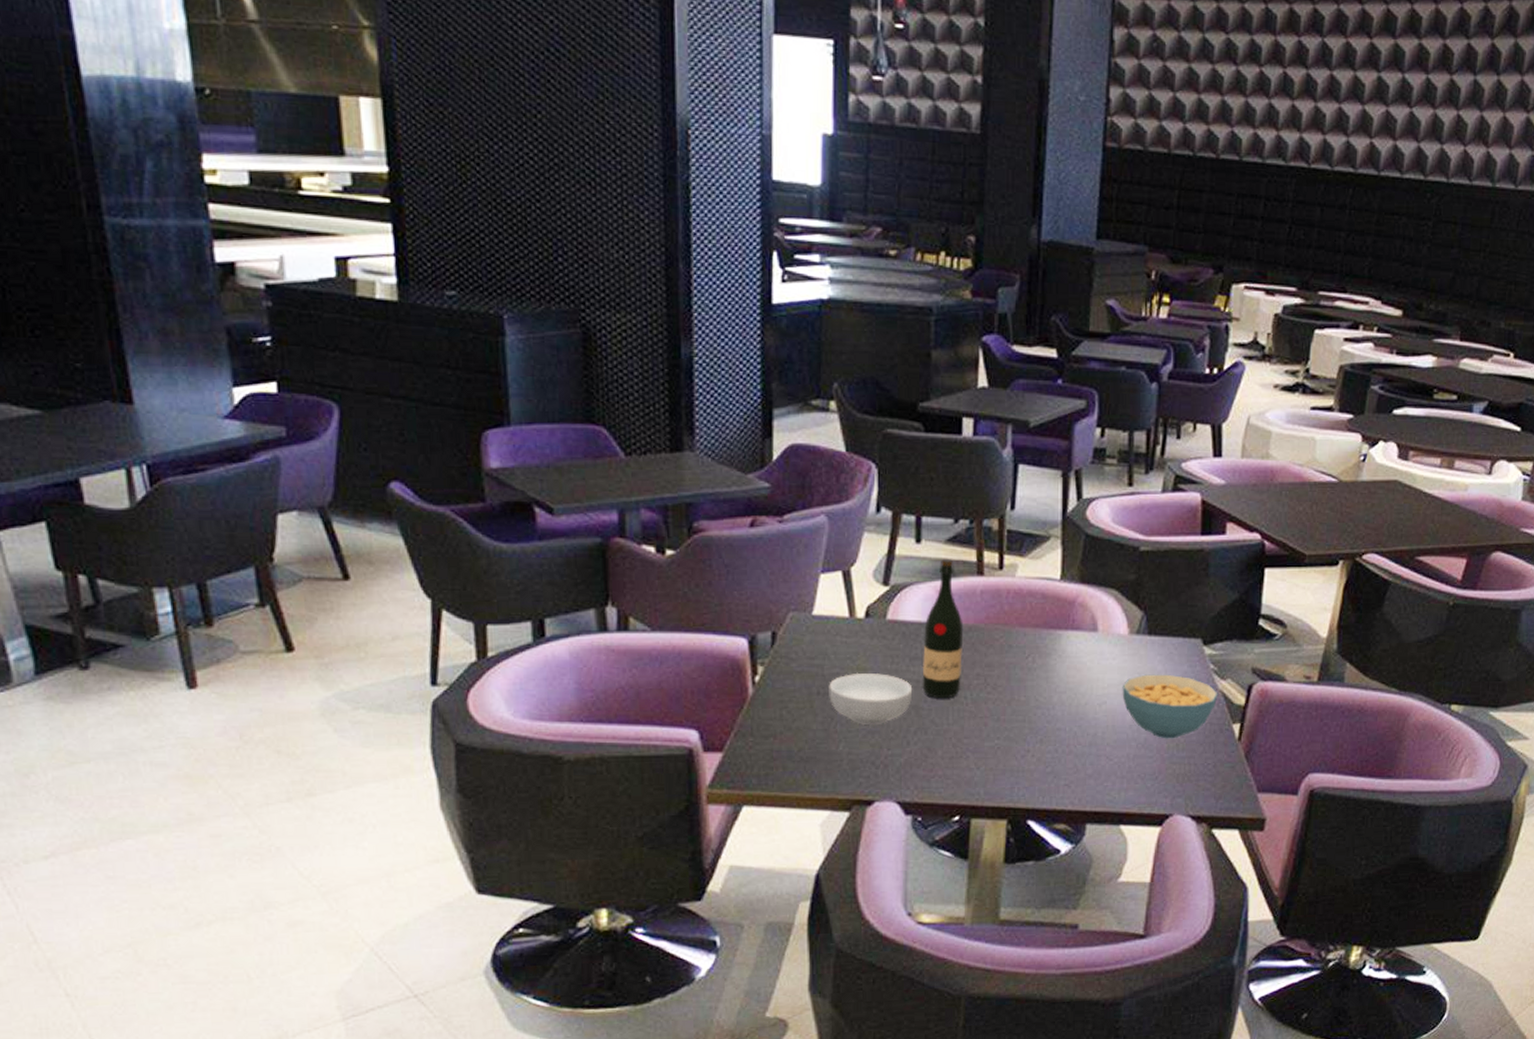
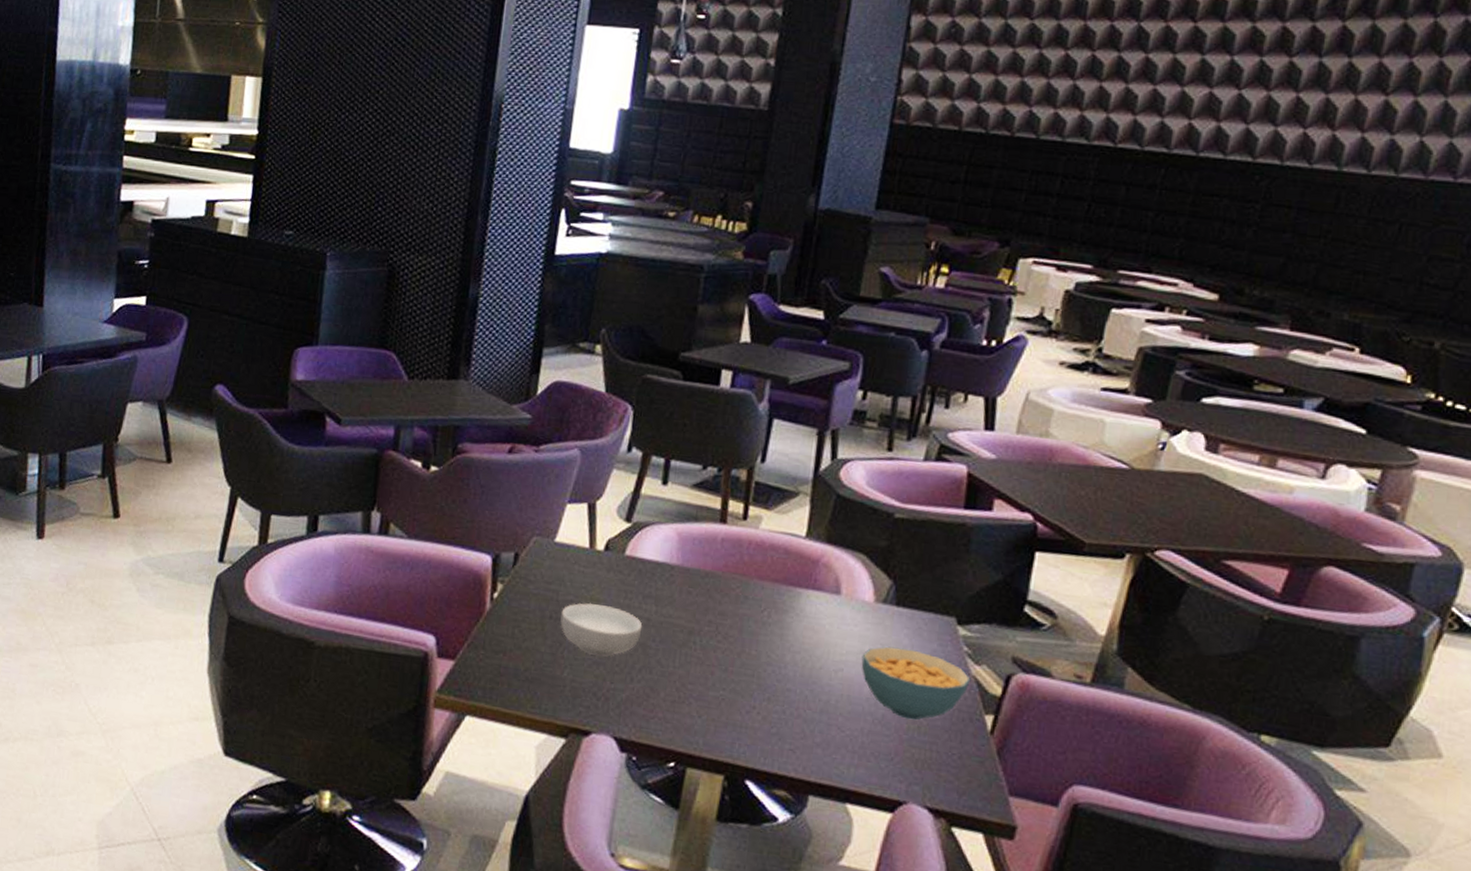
wine bottle: present [922,559,964,699] -> none [652,503,700,642]

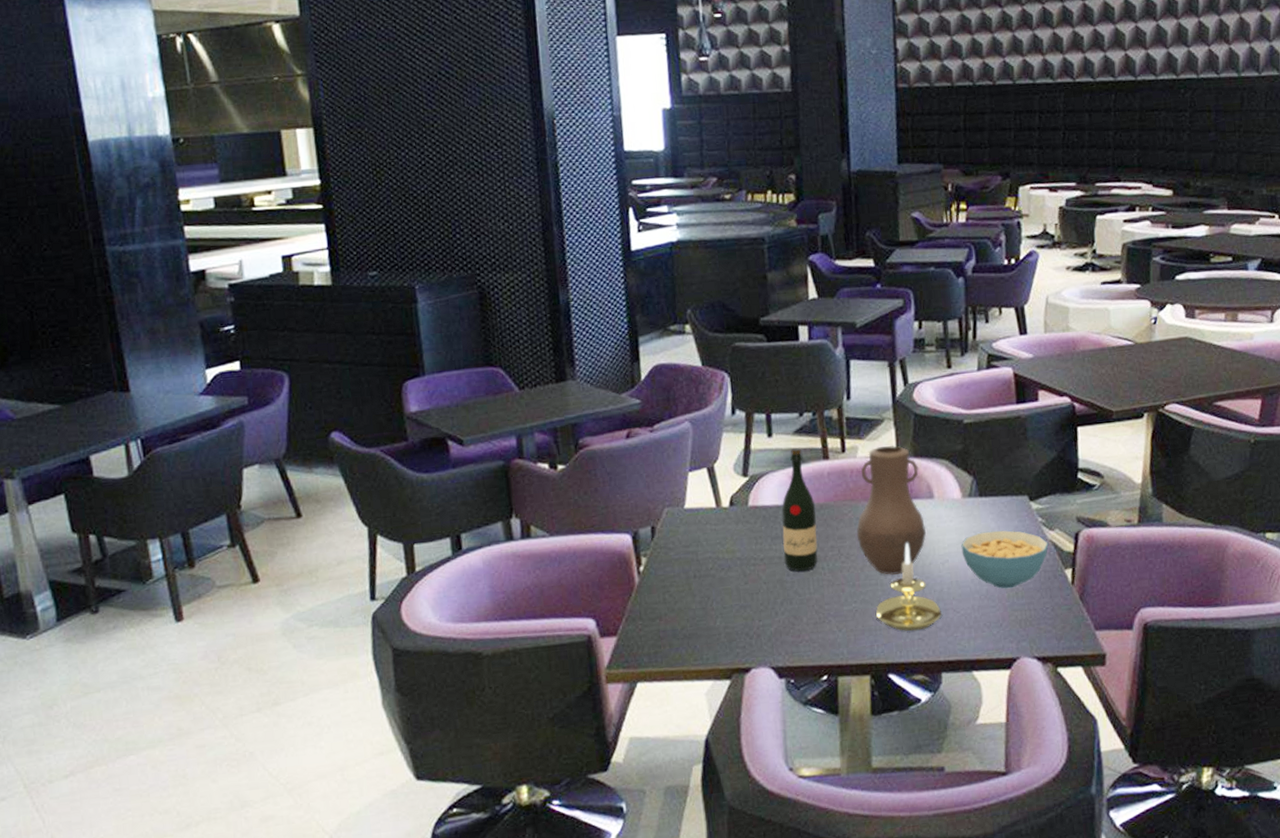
cereal bowl: present [560,602,643,657] -> none [703,554,777,601]
wine bottle: none [652,503,700,642] -> present [781,448,818,572]
vase: none [740,521,830,671] -> present [856,446,927,576]
candle holder: none [744,637,823,741] -> present [875,542,942,631]

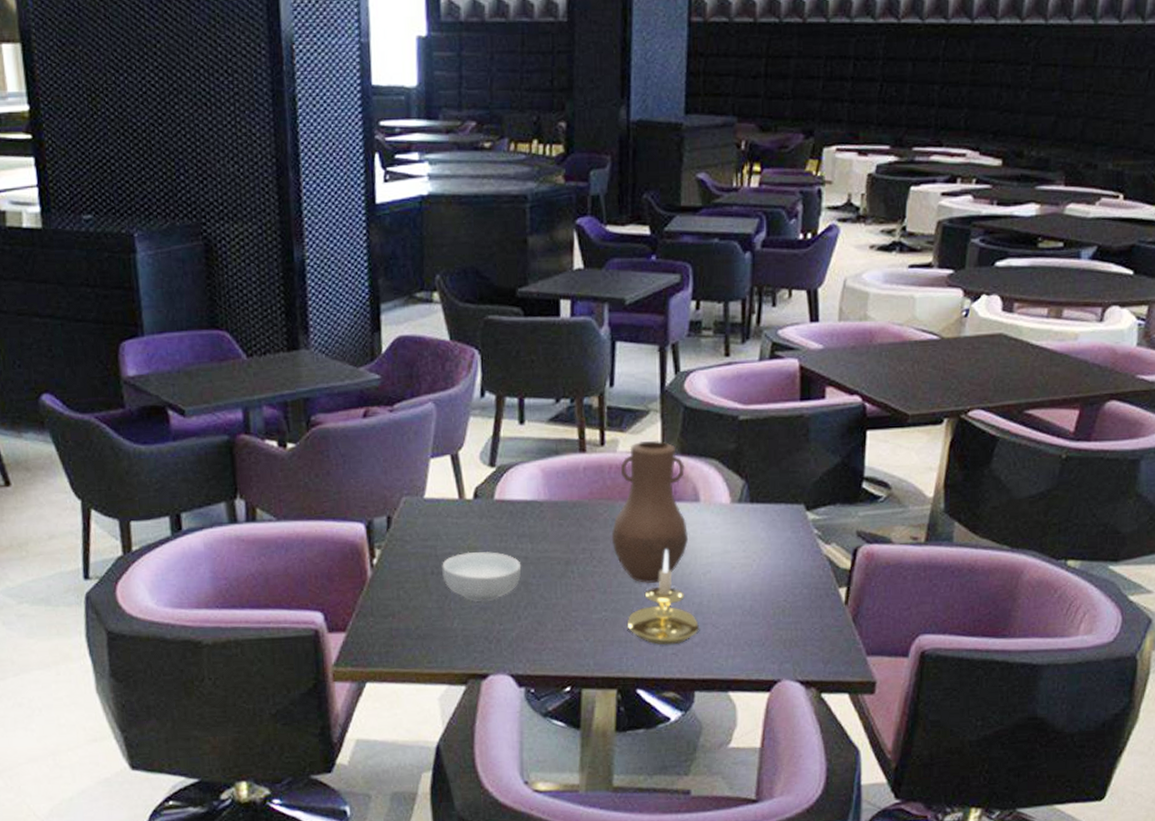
cereal bowl: none [703,554,777,601] -> present [442,552,522,602]
wine bottle: present [781,448,818,572] -> none [529,438,568,574]
cereal bowl: present [961,530,1049,589] -> none [726,541,823,606]

